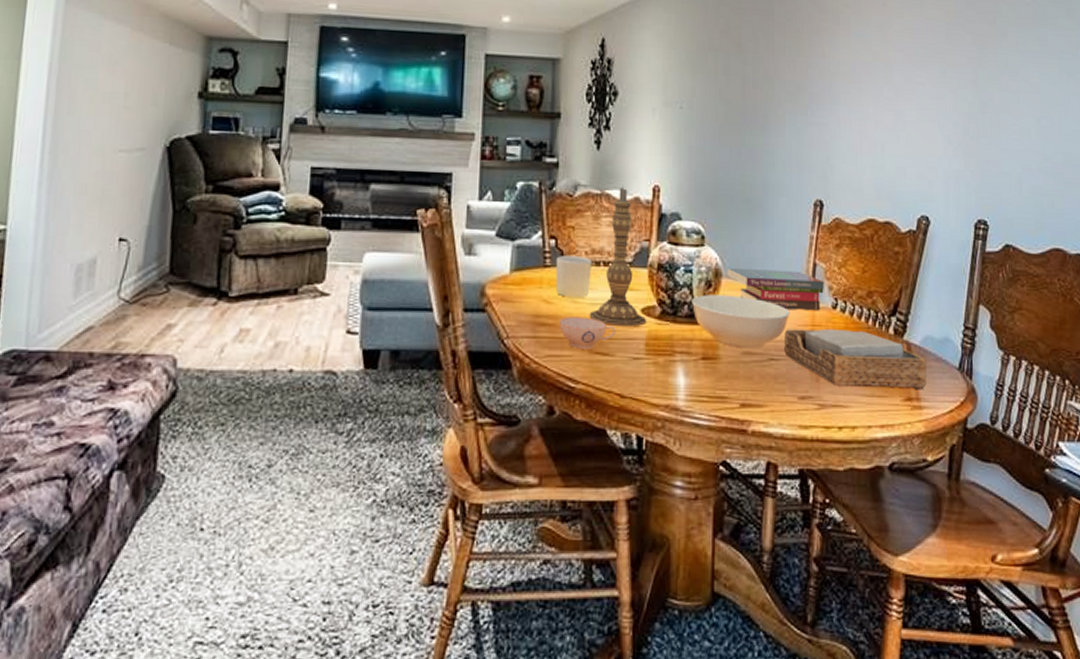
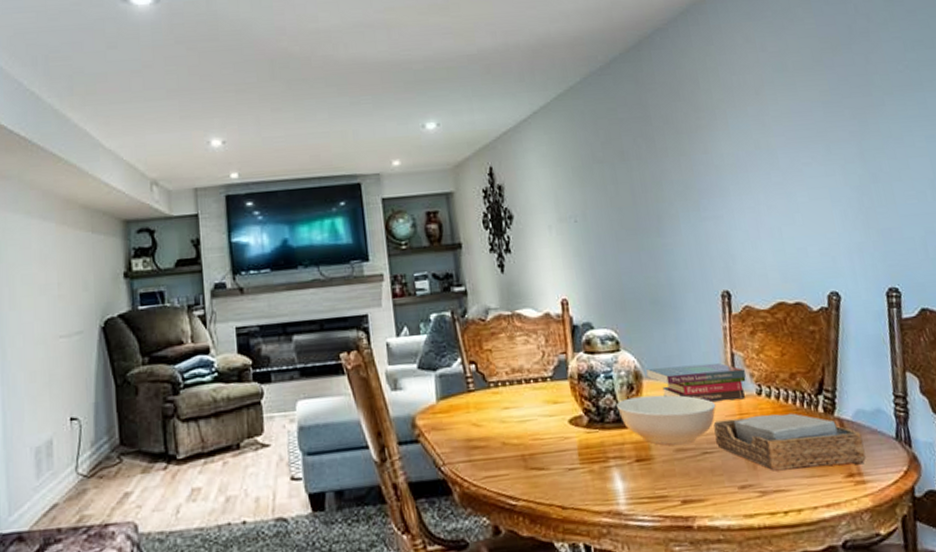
mug: present [555,256,592,298] -> none [478,377,516,419]
teacup: present [559,317,616,349] -> none [491,435,548,467]
candlestick: present [589,185,646,328] -> none [518,303,575,441]

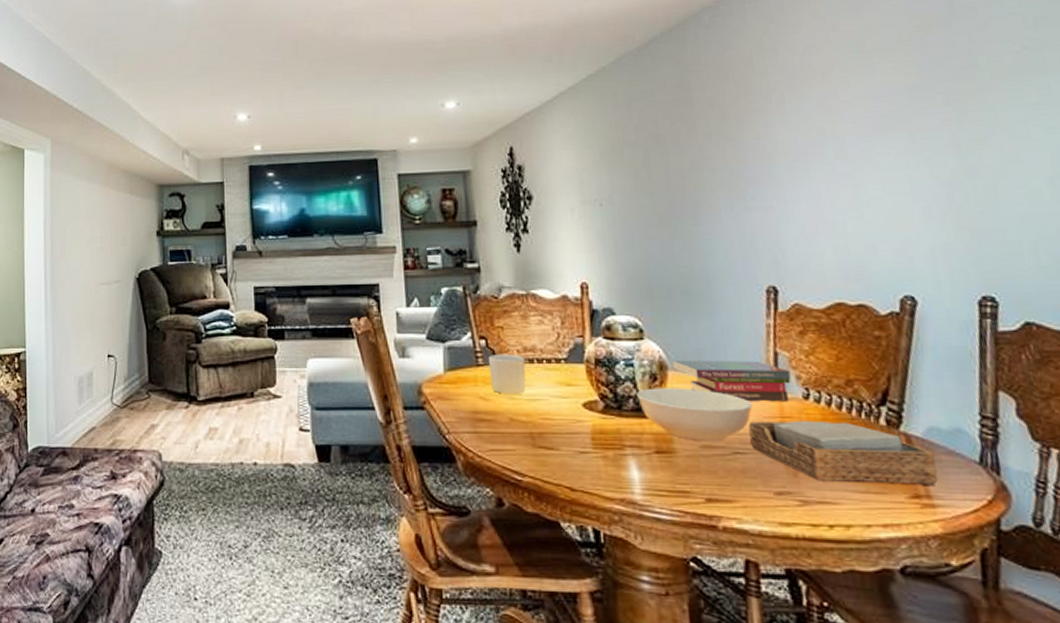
mug: none [478,377,516,419] -> present [488,355,527,394]

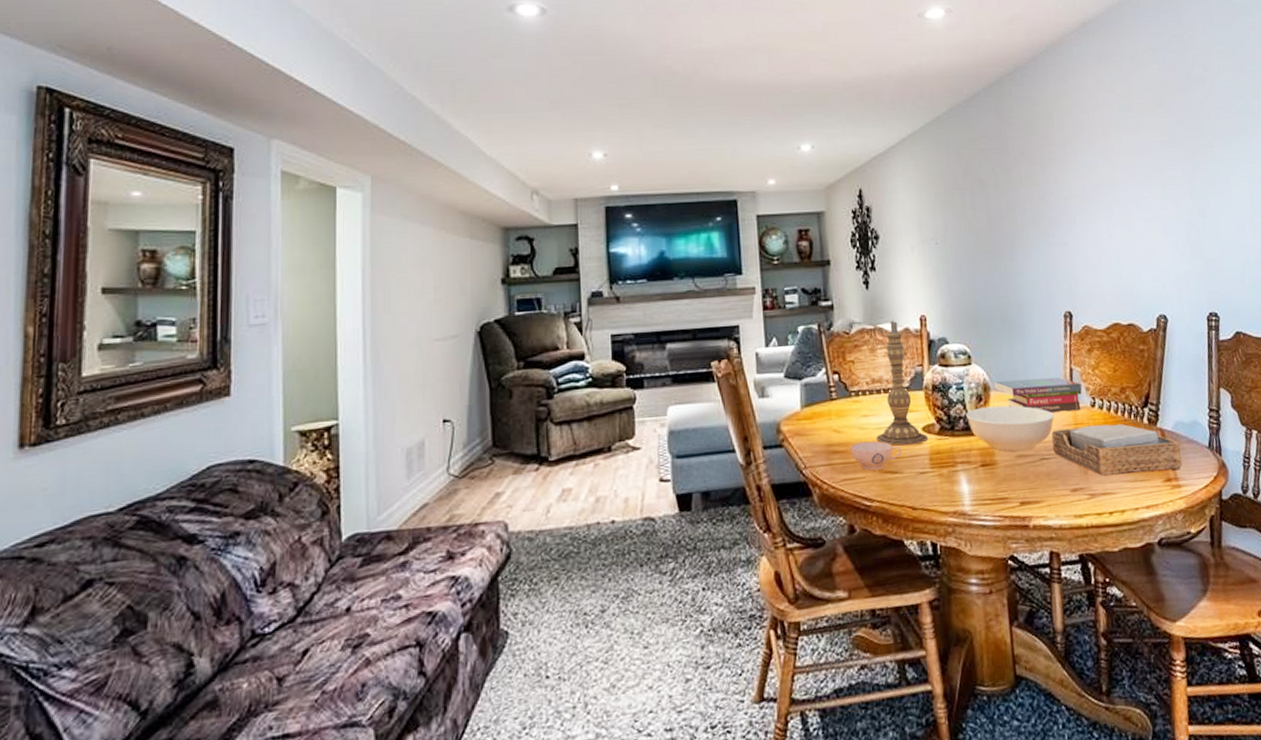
mug: present [488,355,527,394] -> none [840,387,875,426]
teacup: none [499,412,558,444] -> present [850,440,902,471]
candlestick: none [528,284,589,422] -> present [876,318,928,447]

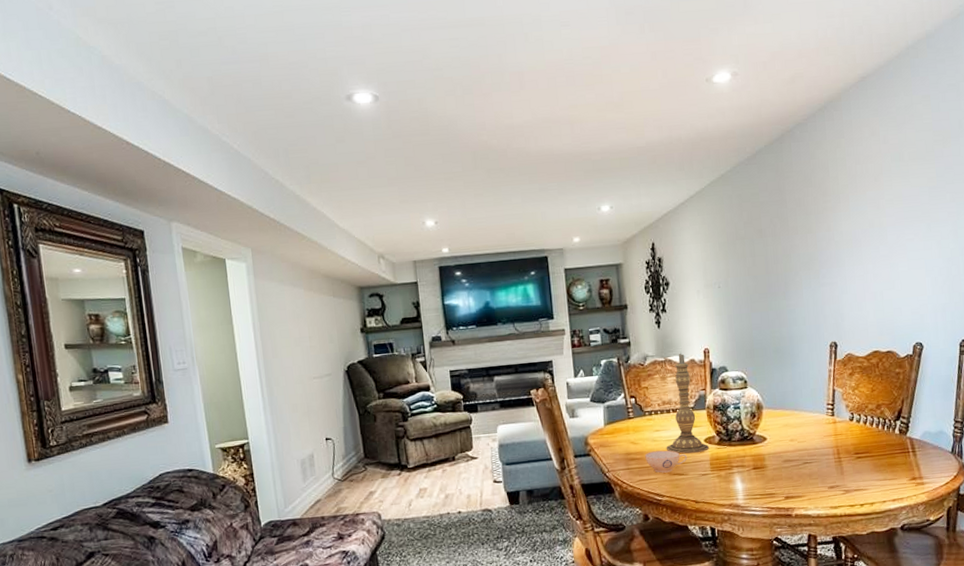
bowl: present [965,405,1055,452] -> none [741,420,818,458]
books: present [994,376,1082,412] -> none [766,396,842,426]
napkin holder: present [1051,423,1182,476] -> none [814,434,927,476]

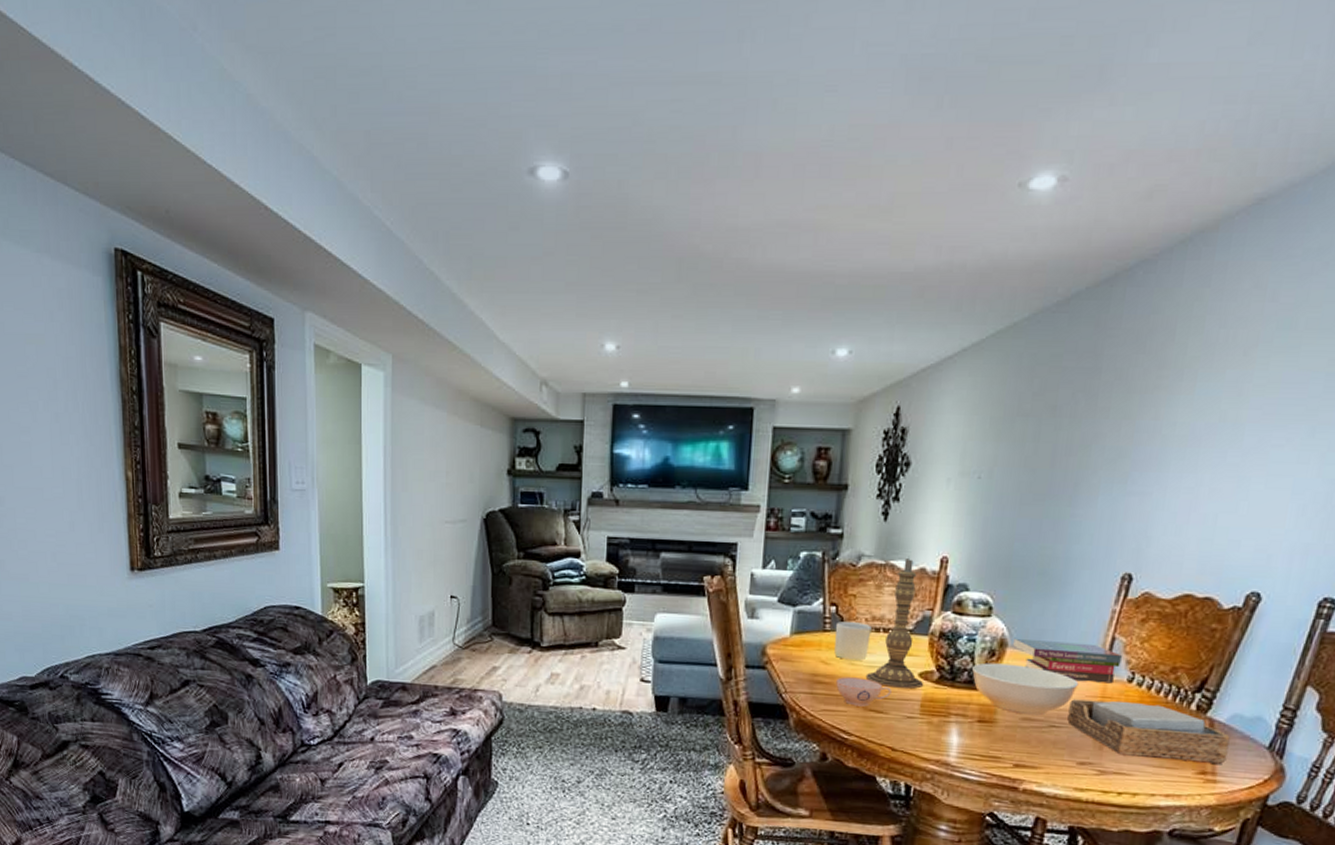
mug: none [636,407,665,438] -> present [834,621,872,661]
bowl: none [741,420,818,458] -> present [971,662,1079,716]
books: none [766,396,842,426] -> present [1013,638,1122,684]
napkin holder: none [814,434,927,476] -> present [1067,699,1230,764]

